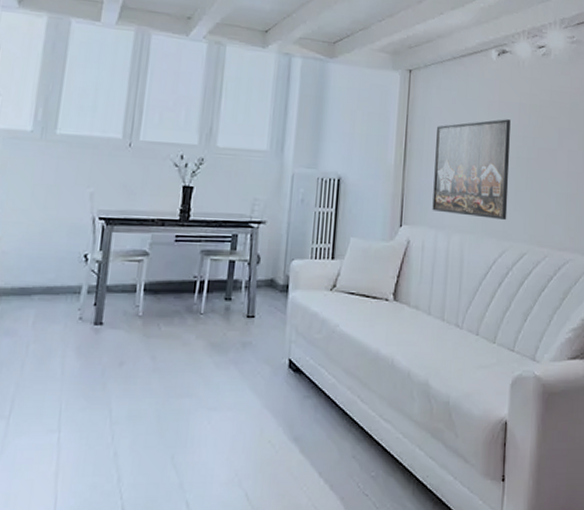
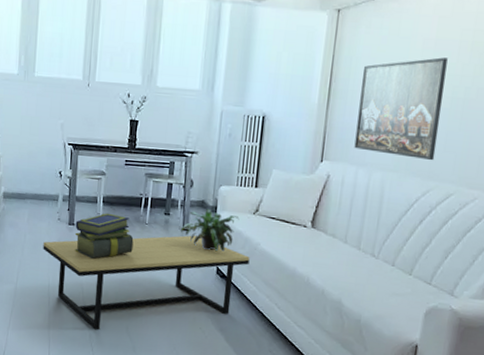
coffee table: none [54,322,328,468] -> present [43,235,250,330]
stack of books: none [101,304,184,369] -> present [74,213,134,260]
potted plant: none [245,289,315,340] -> present [181,209,240,252]

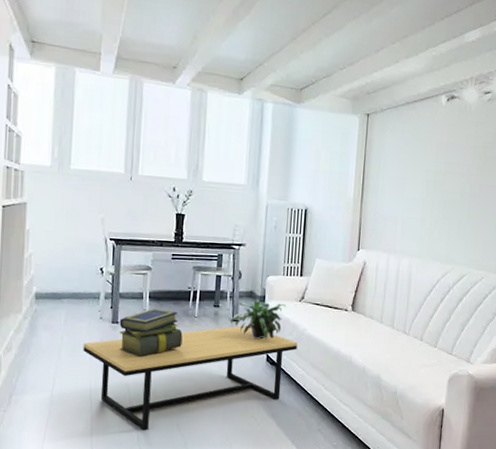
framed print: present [354,57,448,161] -> none [385,158,457,247]

